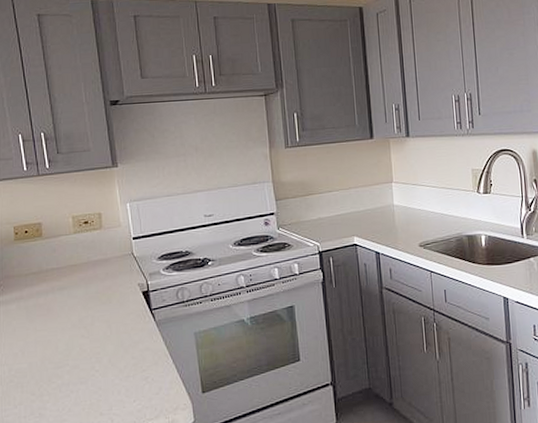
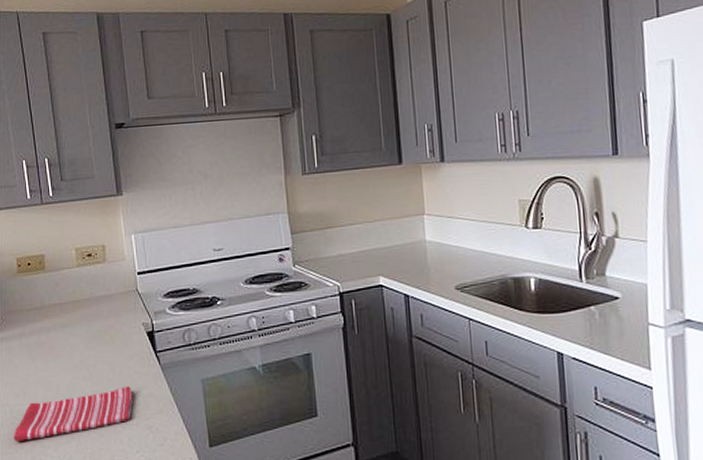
dish towel: none [12,342,130,399] -> present [13,386,134,443]

